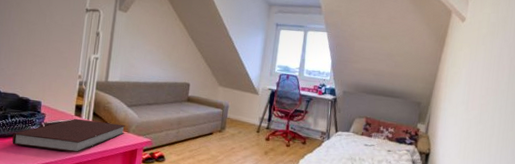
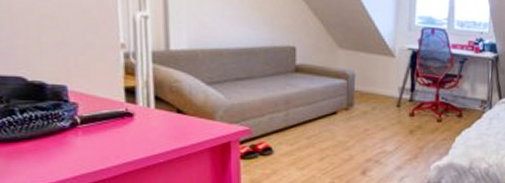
notebook: present [12,118,126,153] -> none [29,106,209,154]

